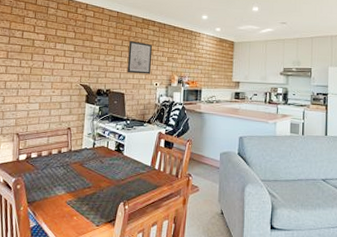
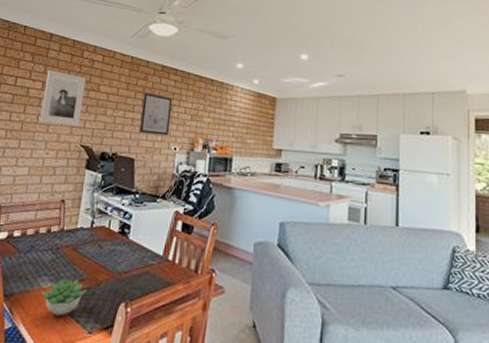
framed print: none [45,24,81,70] -> present [39,70,87,127]
succulent plant: none [57,186,93,214] -> present [41,278,87,315]

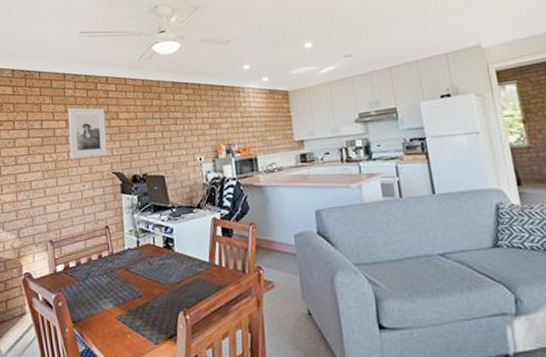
succulent plant: present [41,278,87,315] -> none [105,296,146,332]
wall art: present [140,93,173,136] -> none [161,110,192,151]

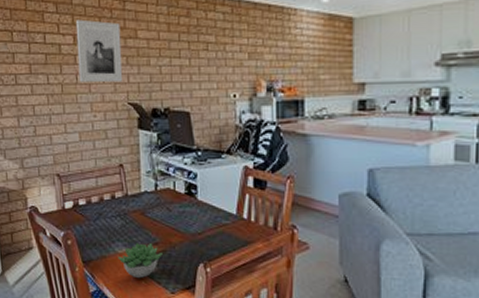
succulent plant: none [105,296,146,332] -> present [118,242,162,278]

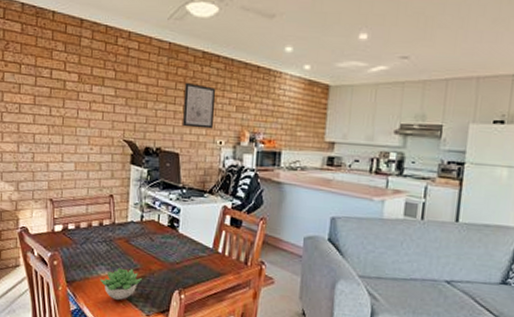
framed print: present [75,19,123,83] -> none [80,60,123,121]
wall art: none [189,32,225,82] -> present [183,83,216,129]

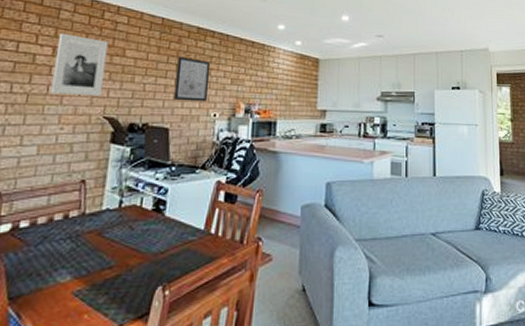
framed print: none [80,60,123,121] -> present [50,33,109,97]
succulent plant: present [100,268,142,300] -> none [58,266,116,311]

